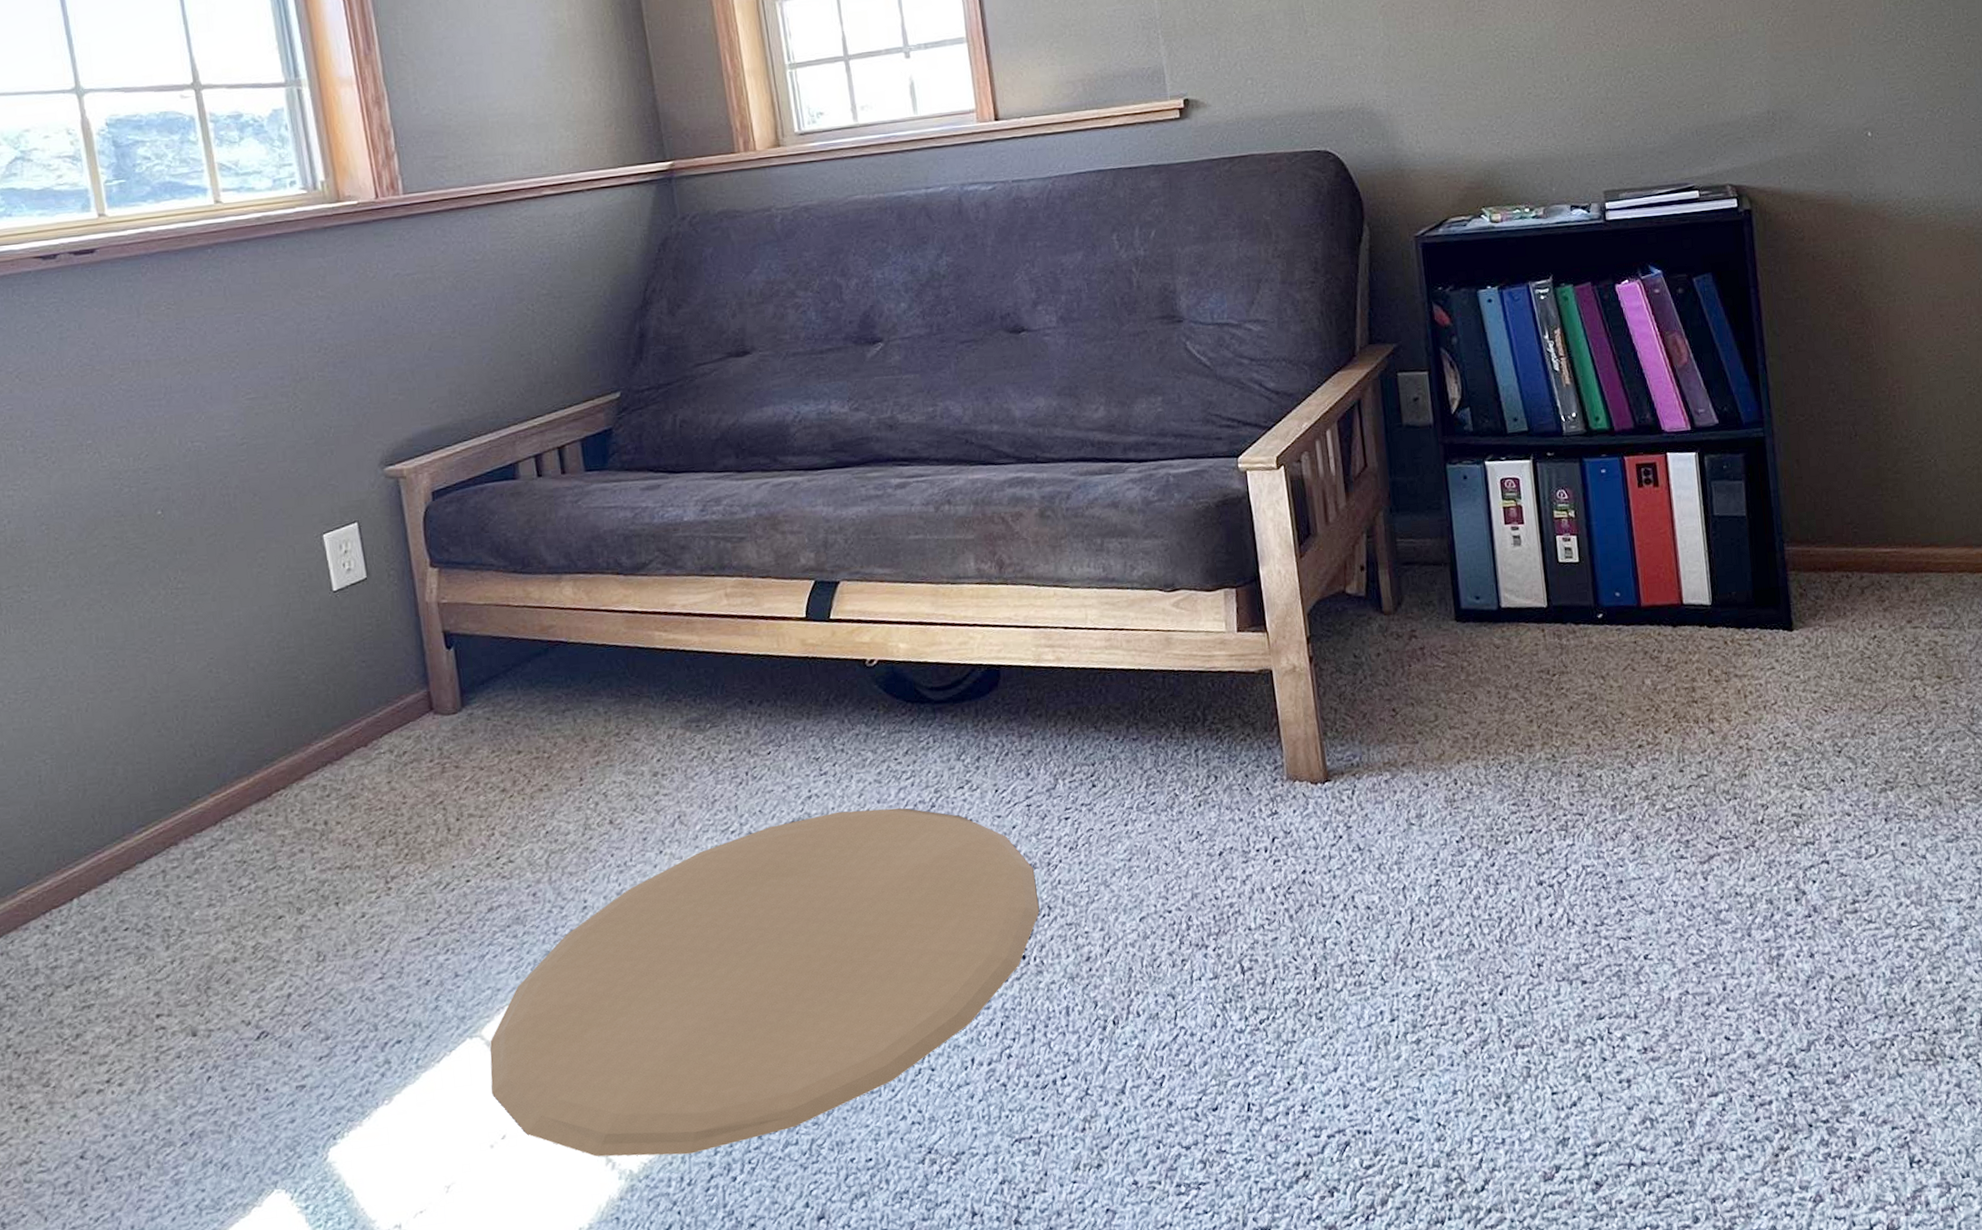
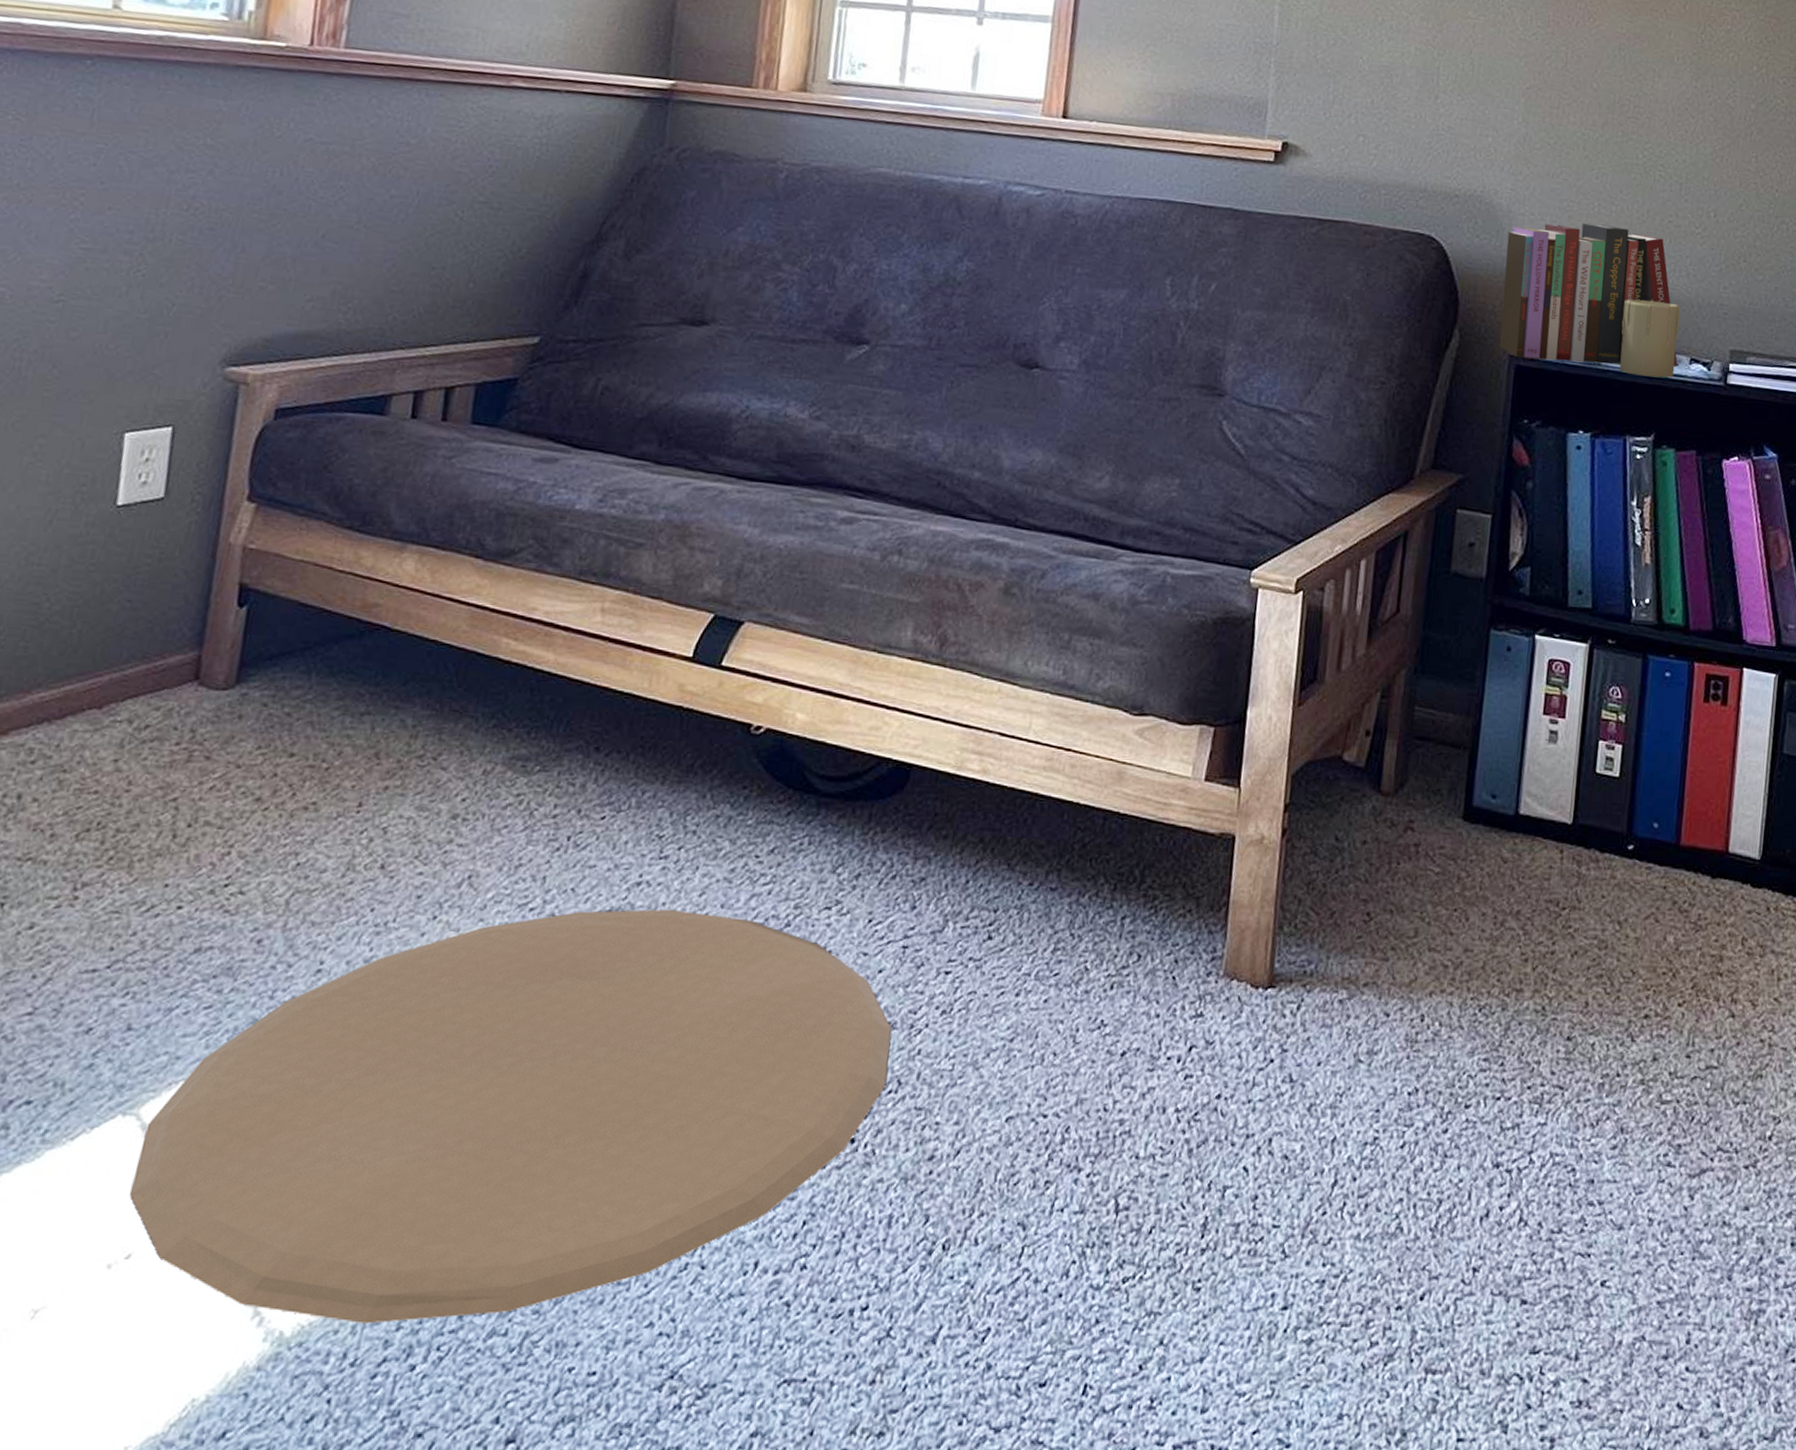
books: none [1392,107,1561,237] -> present [1499,223,1678,367]
candle: none [1503,162,1559,231] -> present [1619,299,1680,378]

